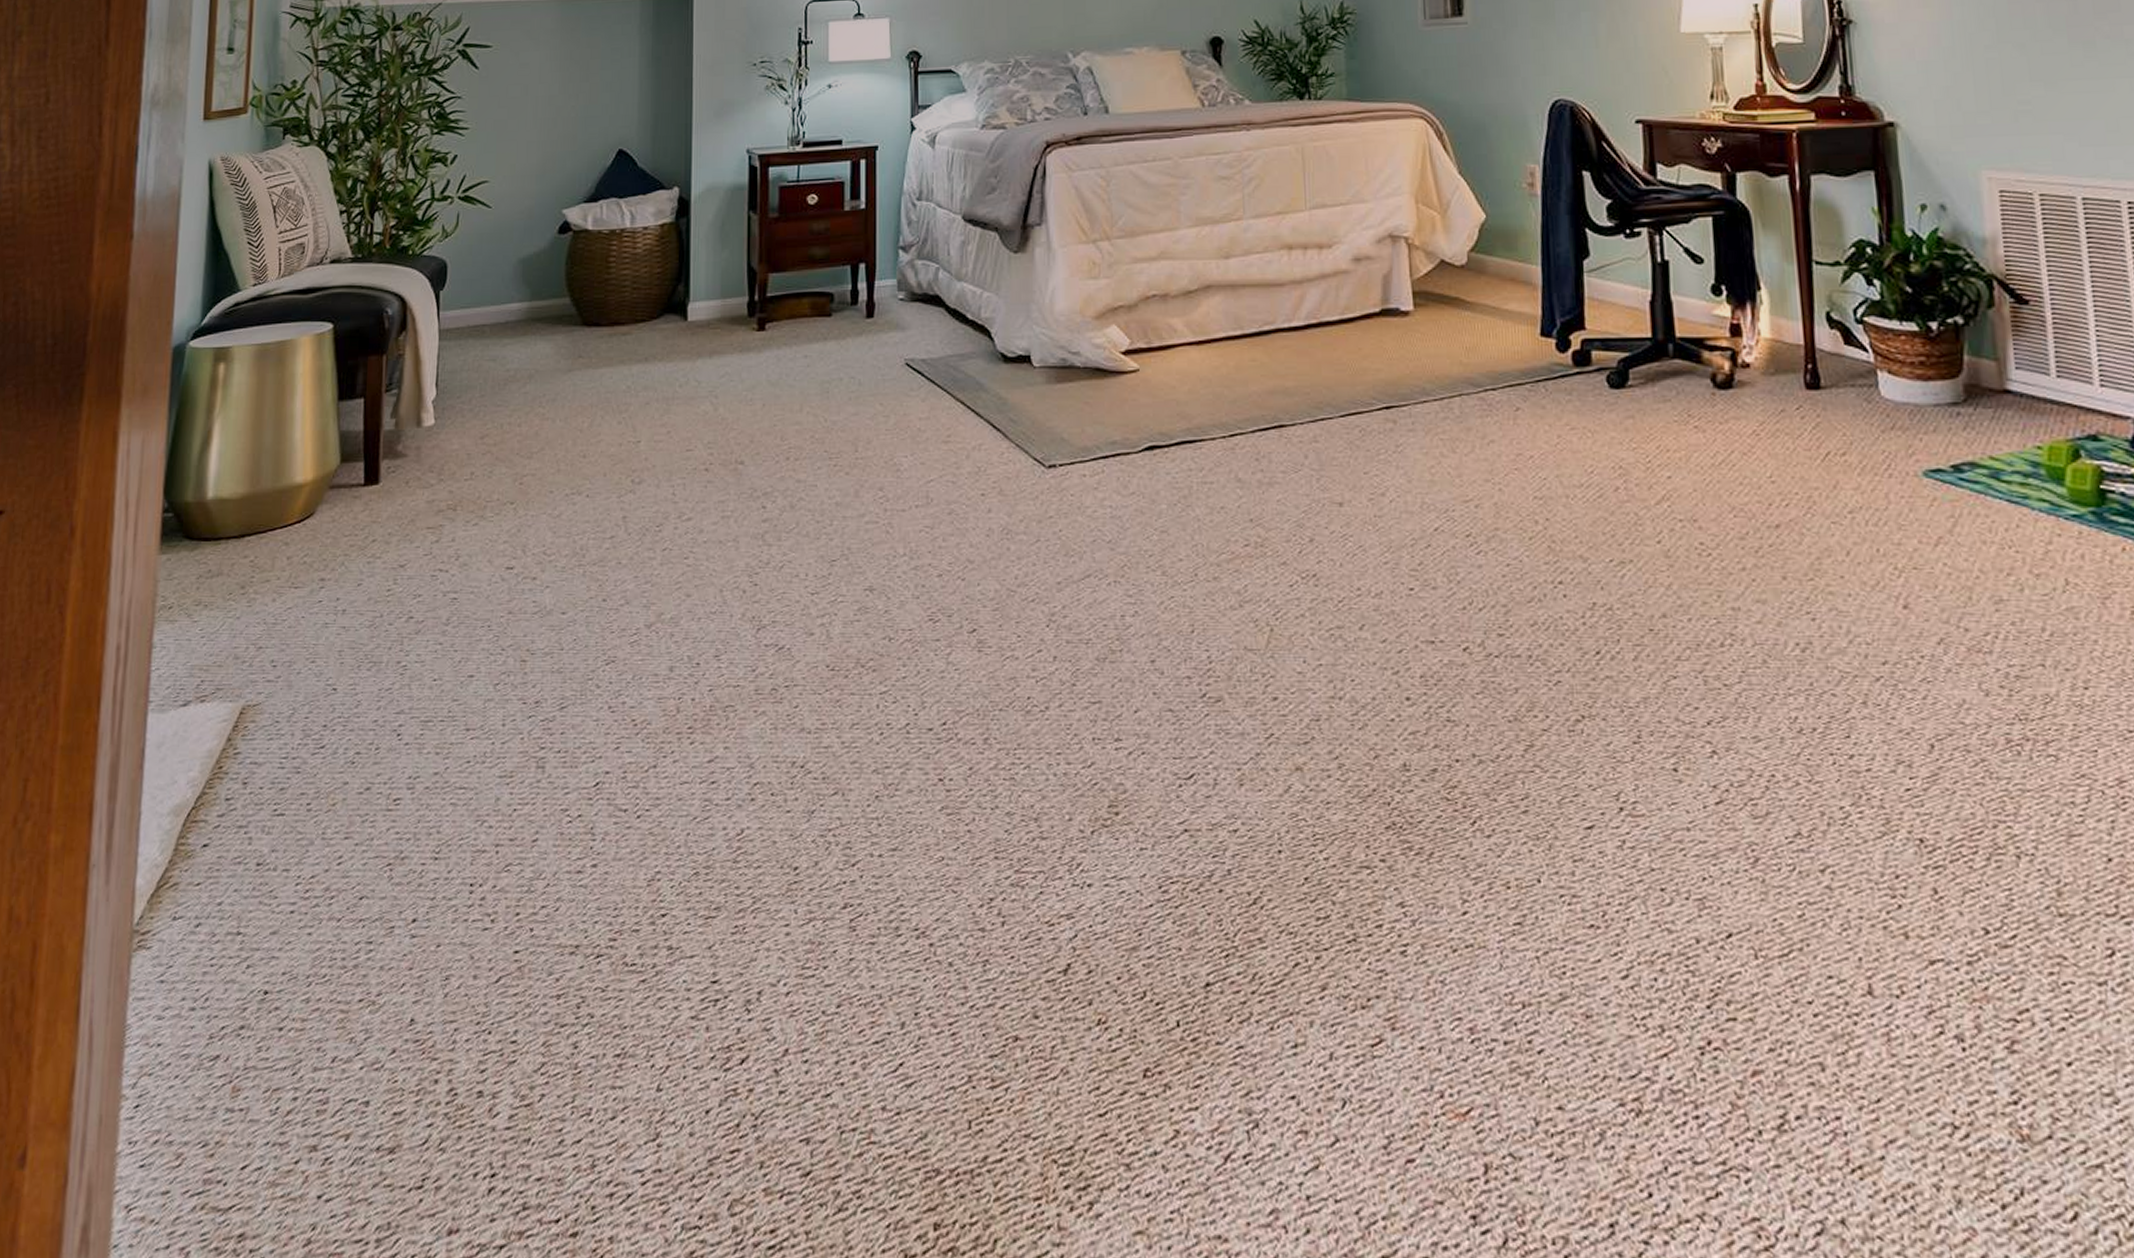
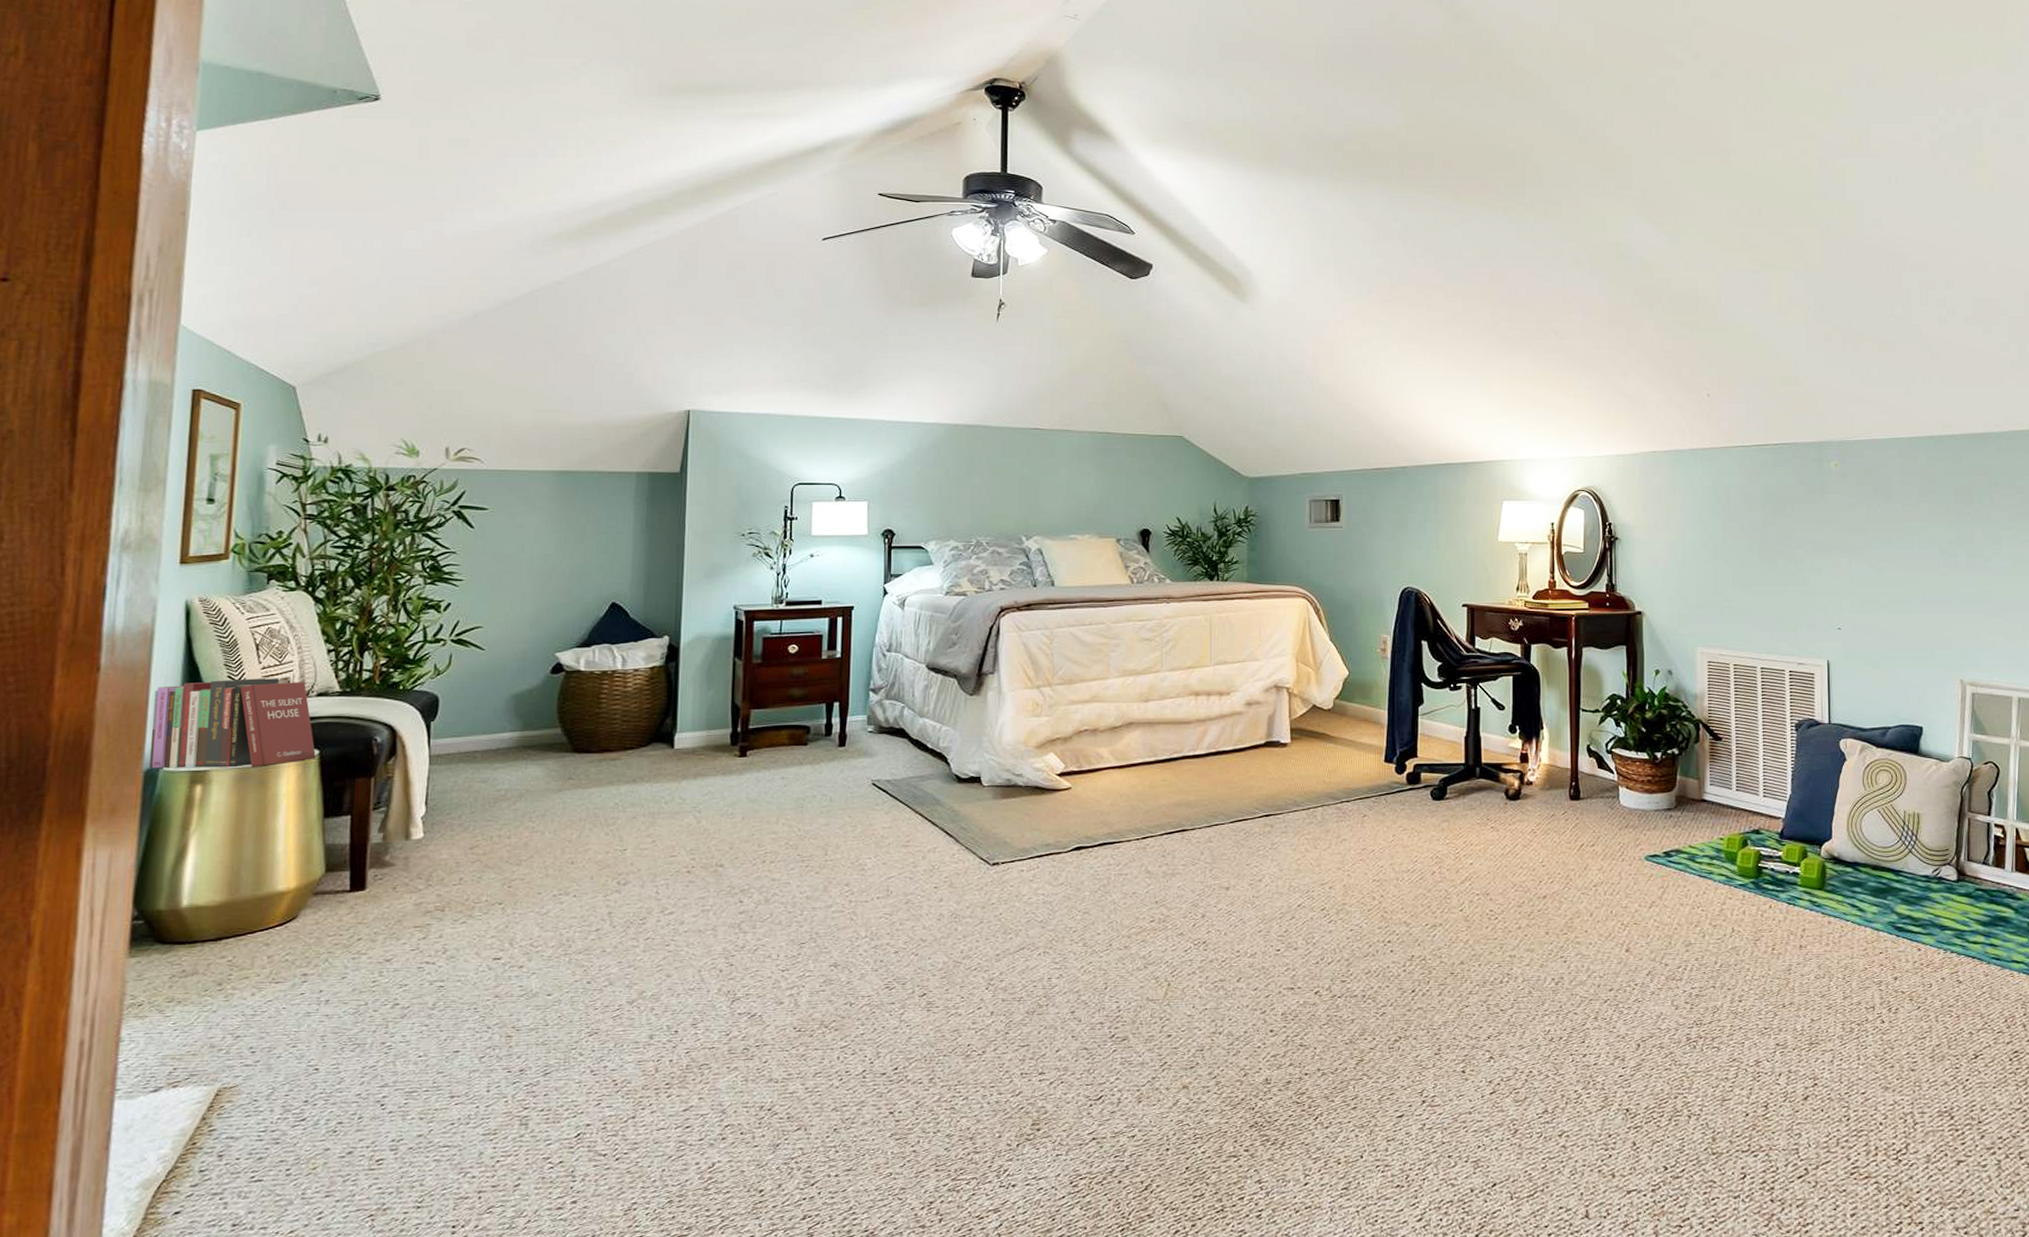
books: none [177,244,330,345] -> present [149,678,316,769]

